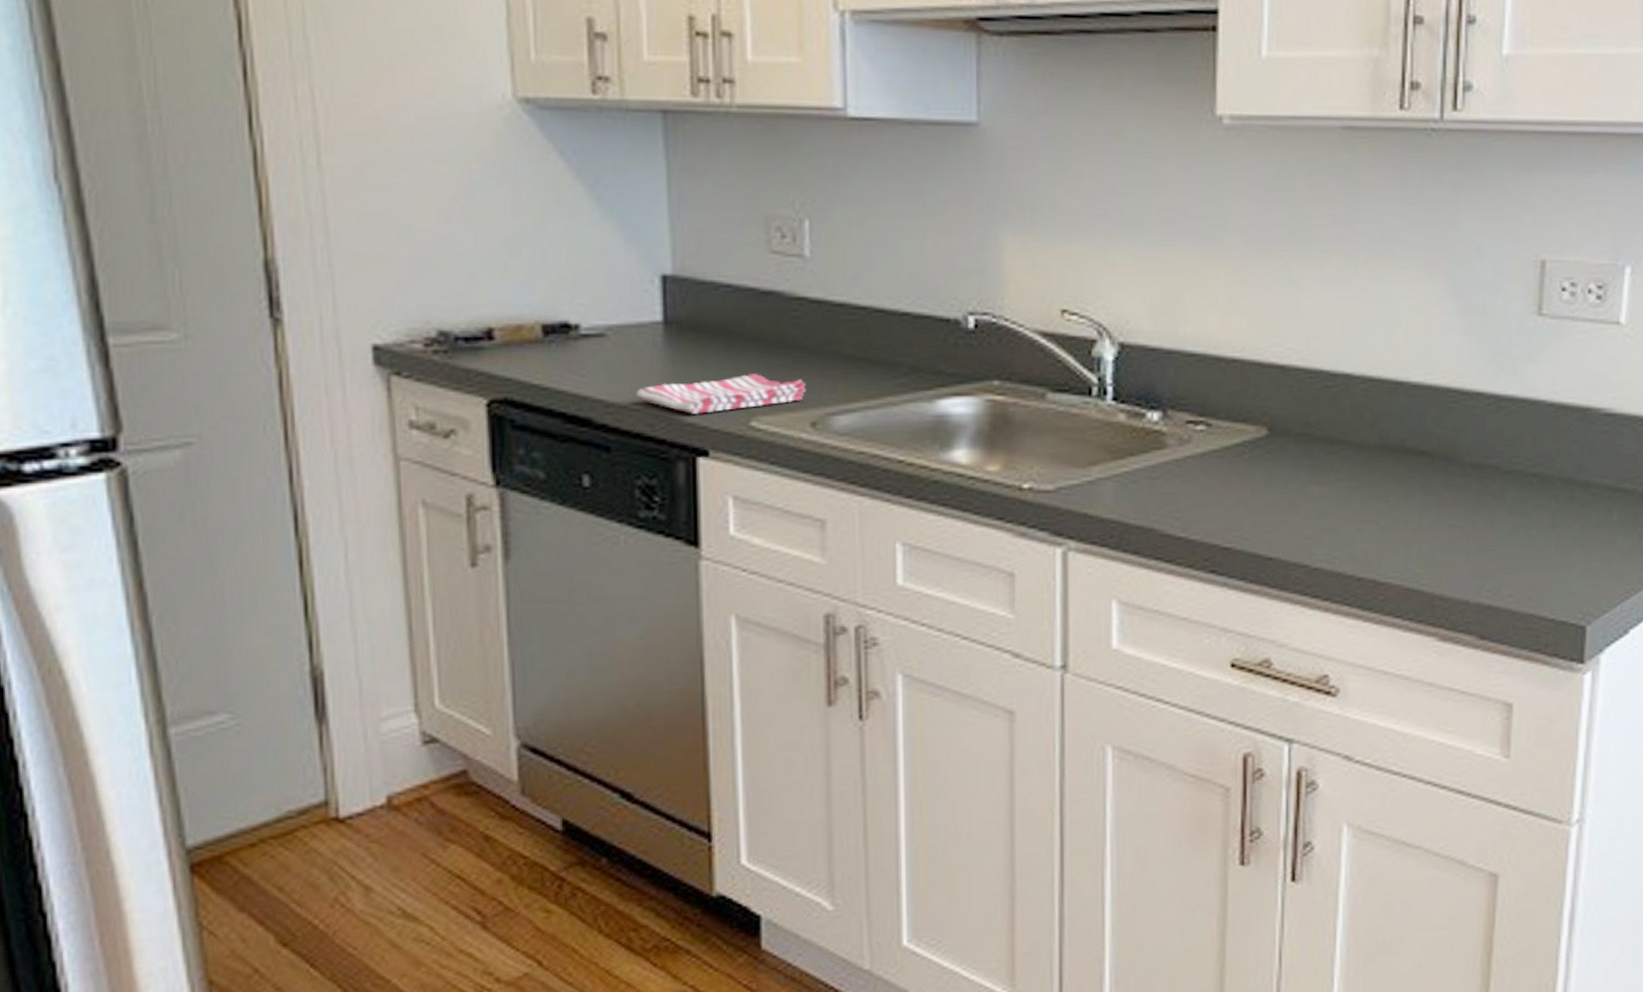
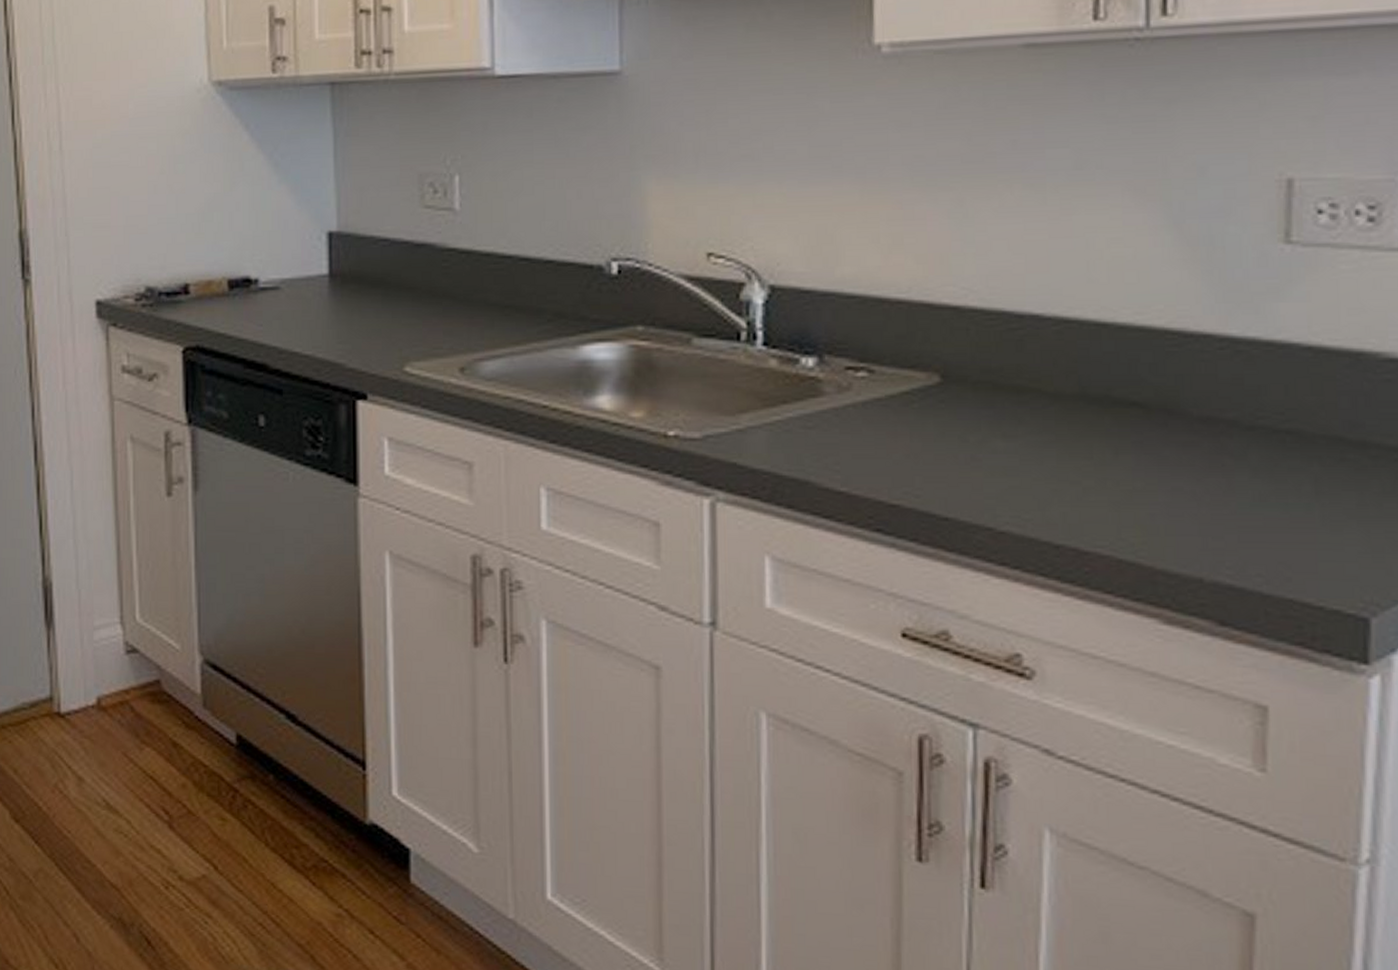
dish towel: present [636,374,807,414] -> none [304,322,456,360]

